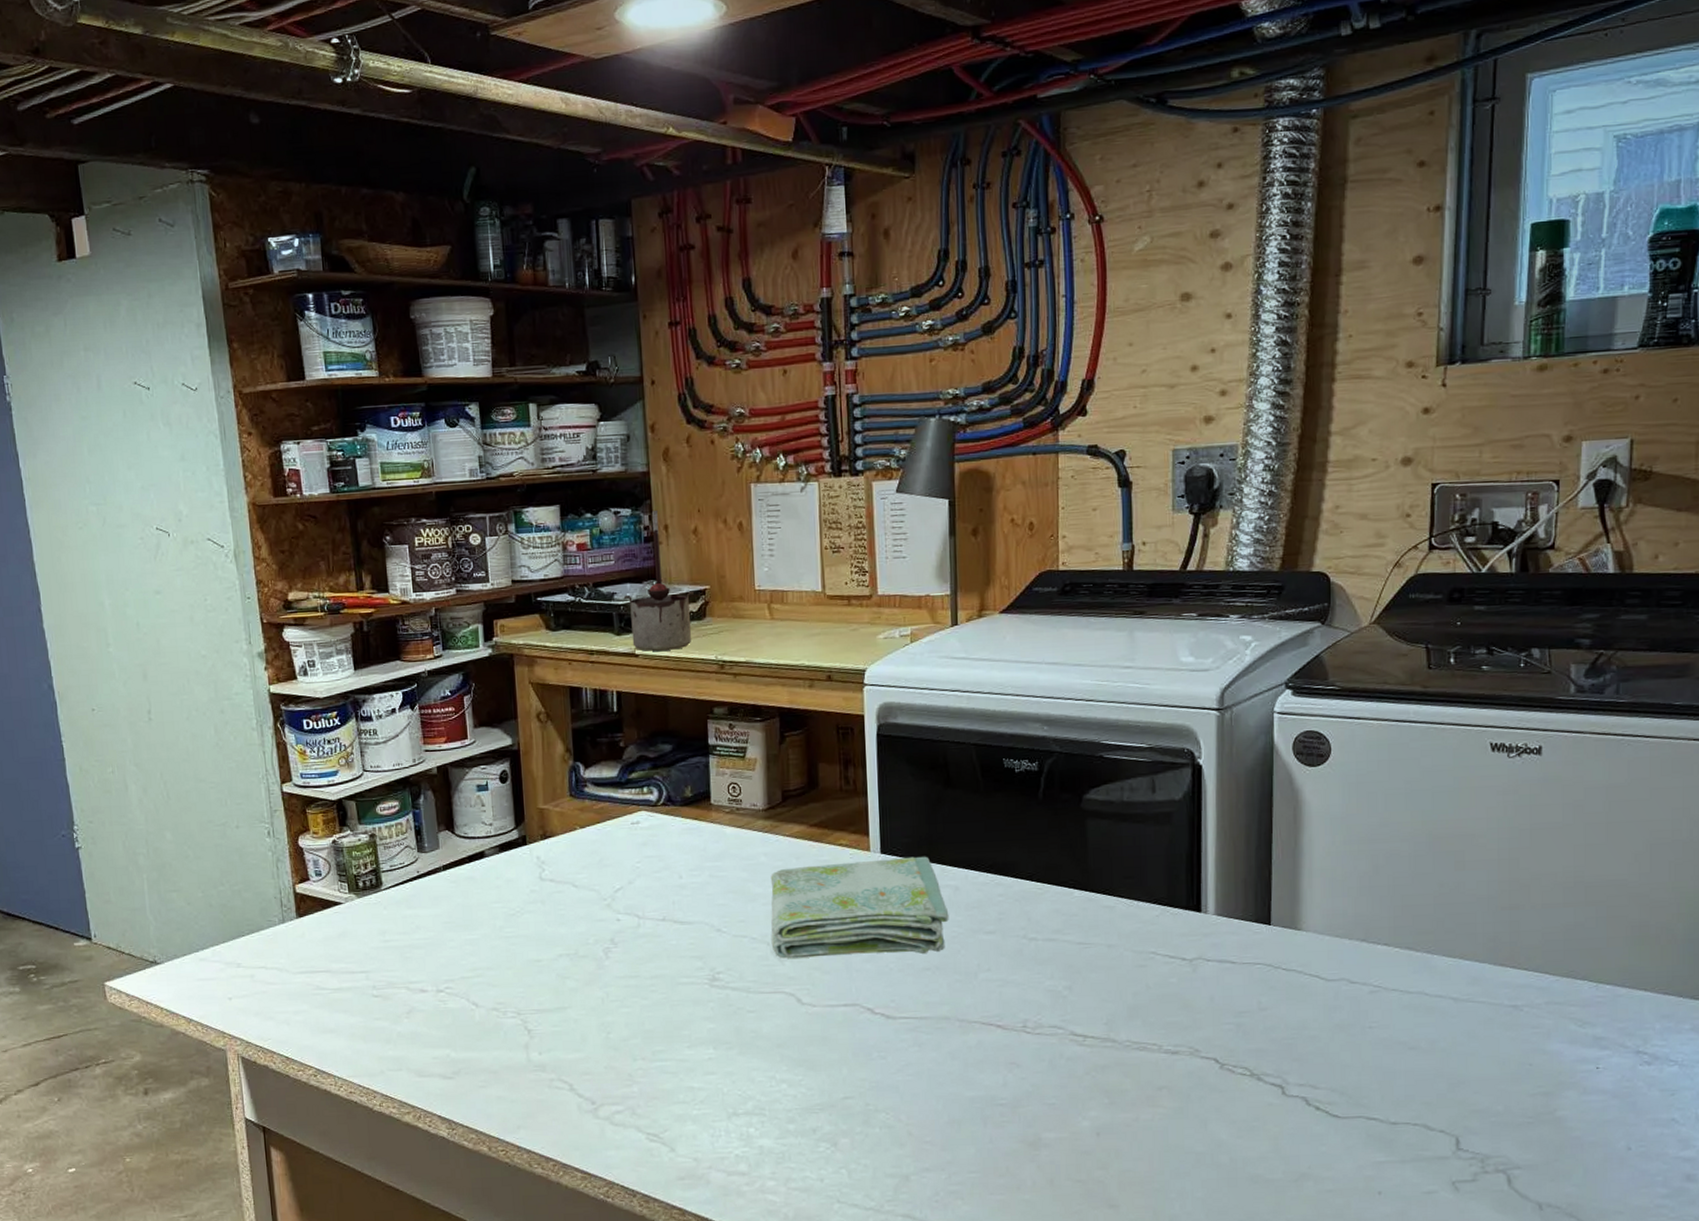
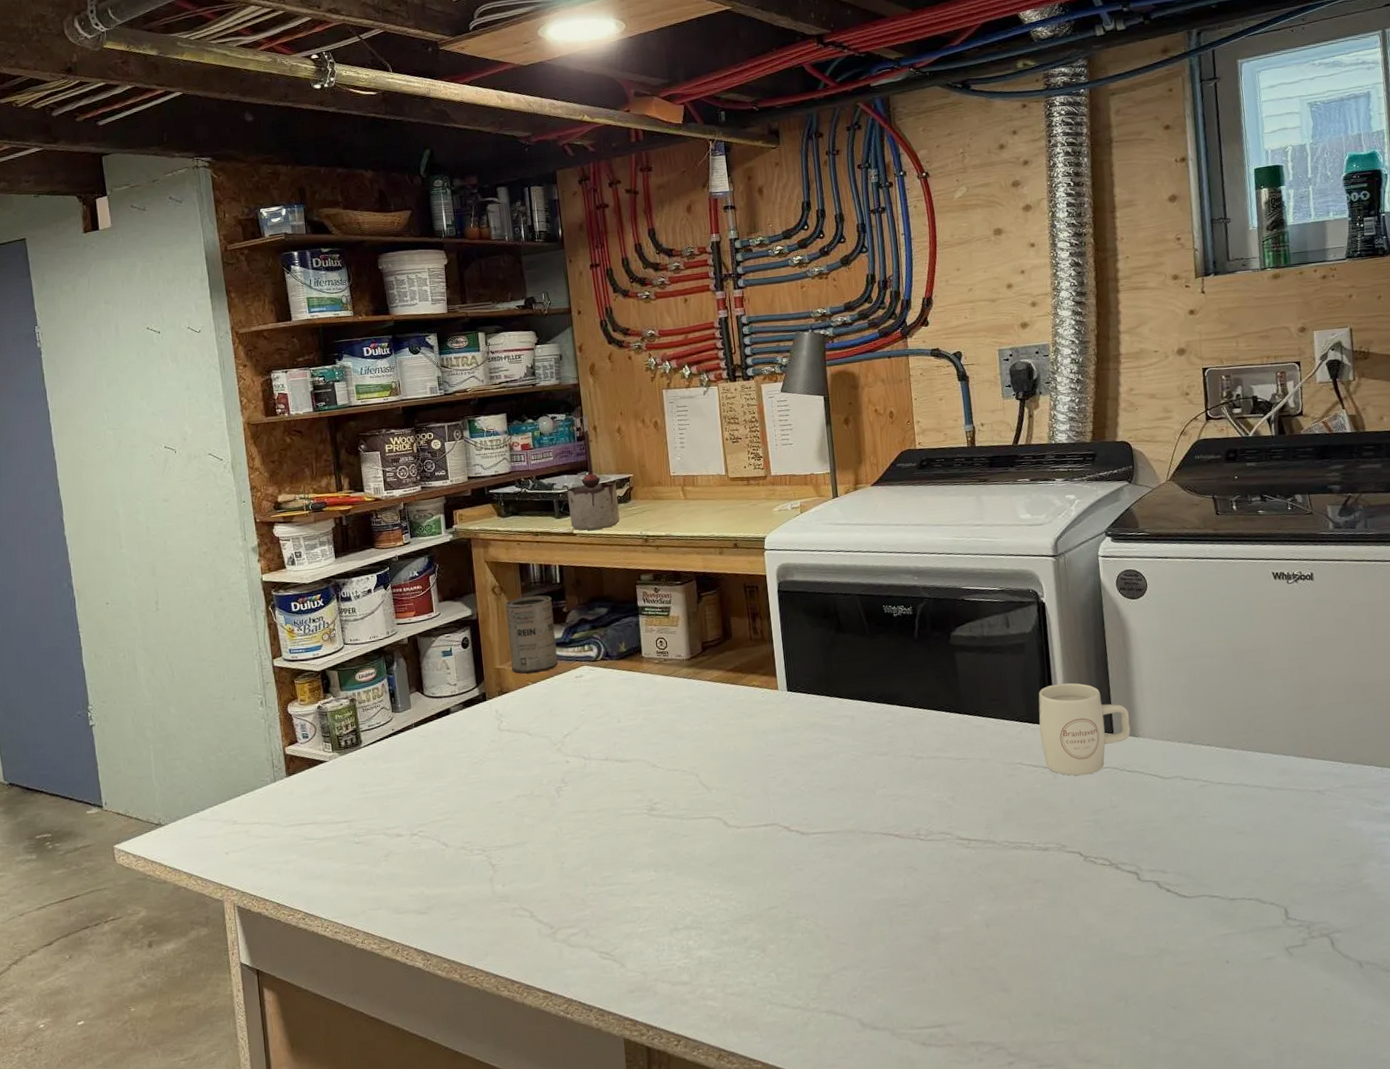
paint can: none [551,725,611,816] -> present [505,595,558,674]
towel: present [770,856,949,959] -> none [695,691,848,788]
mug: none [1181,862,1293,971] -> present [1038,683,1131,776]

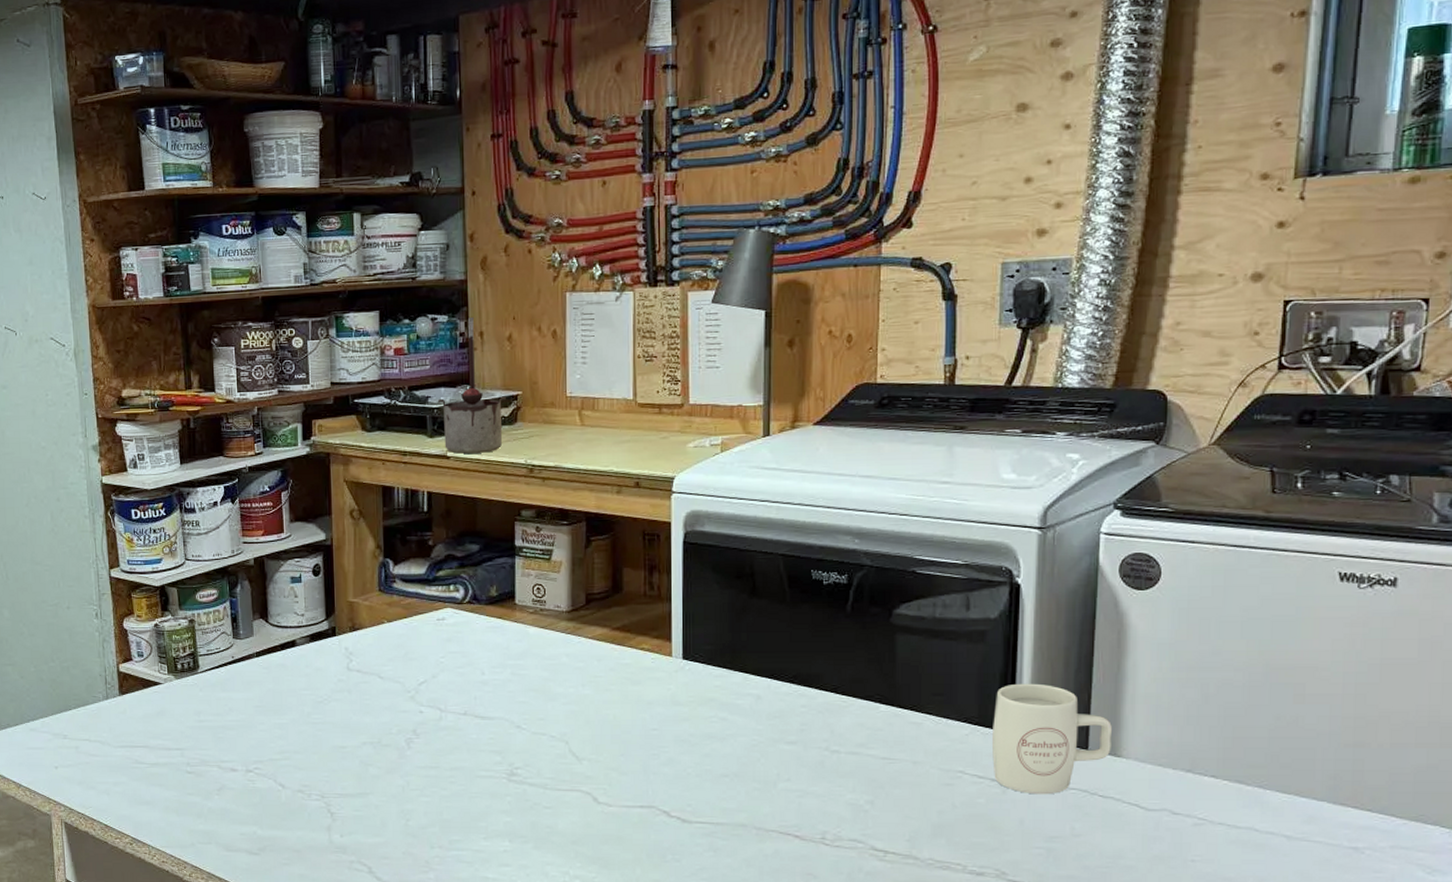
paint can: present [505,595,558,674] -> none [363,523,418,610]

